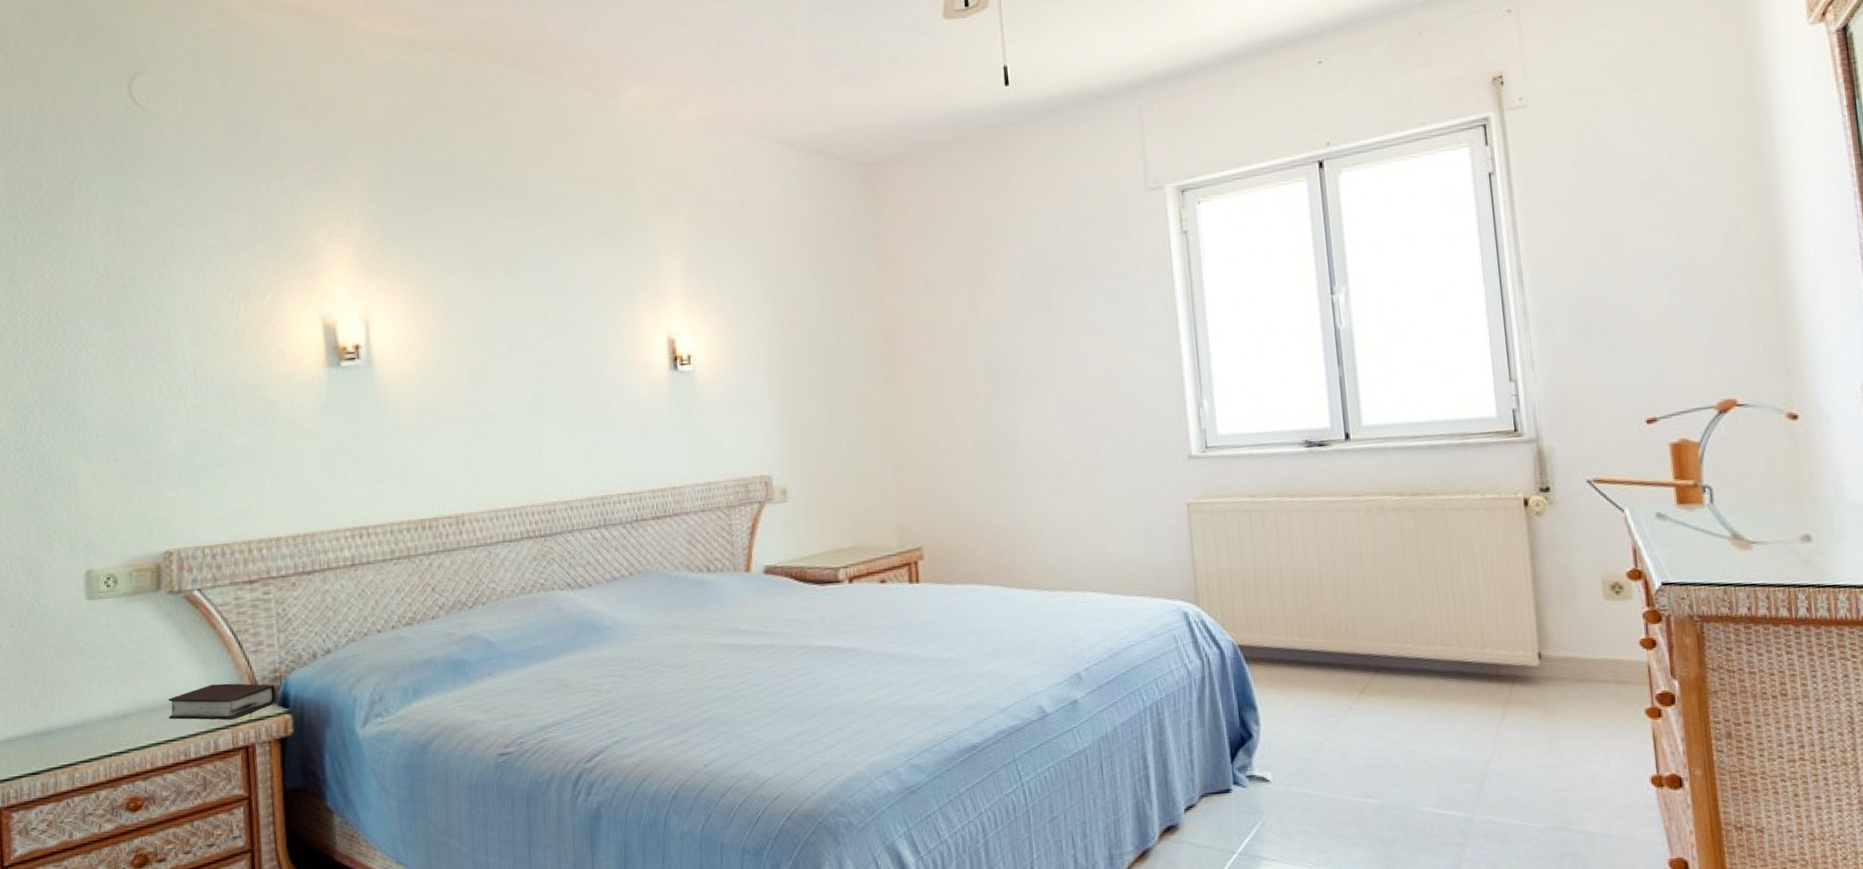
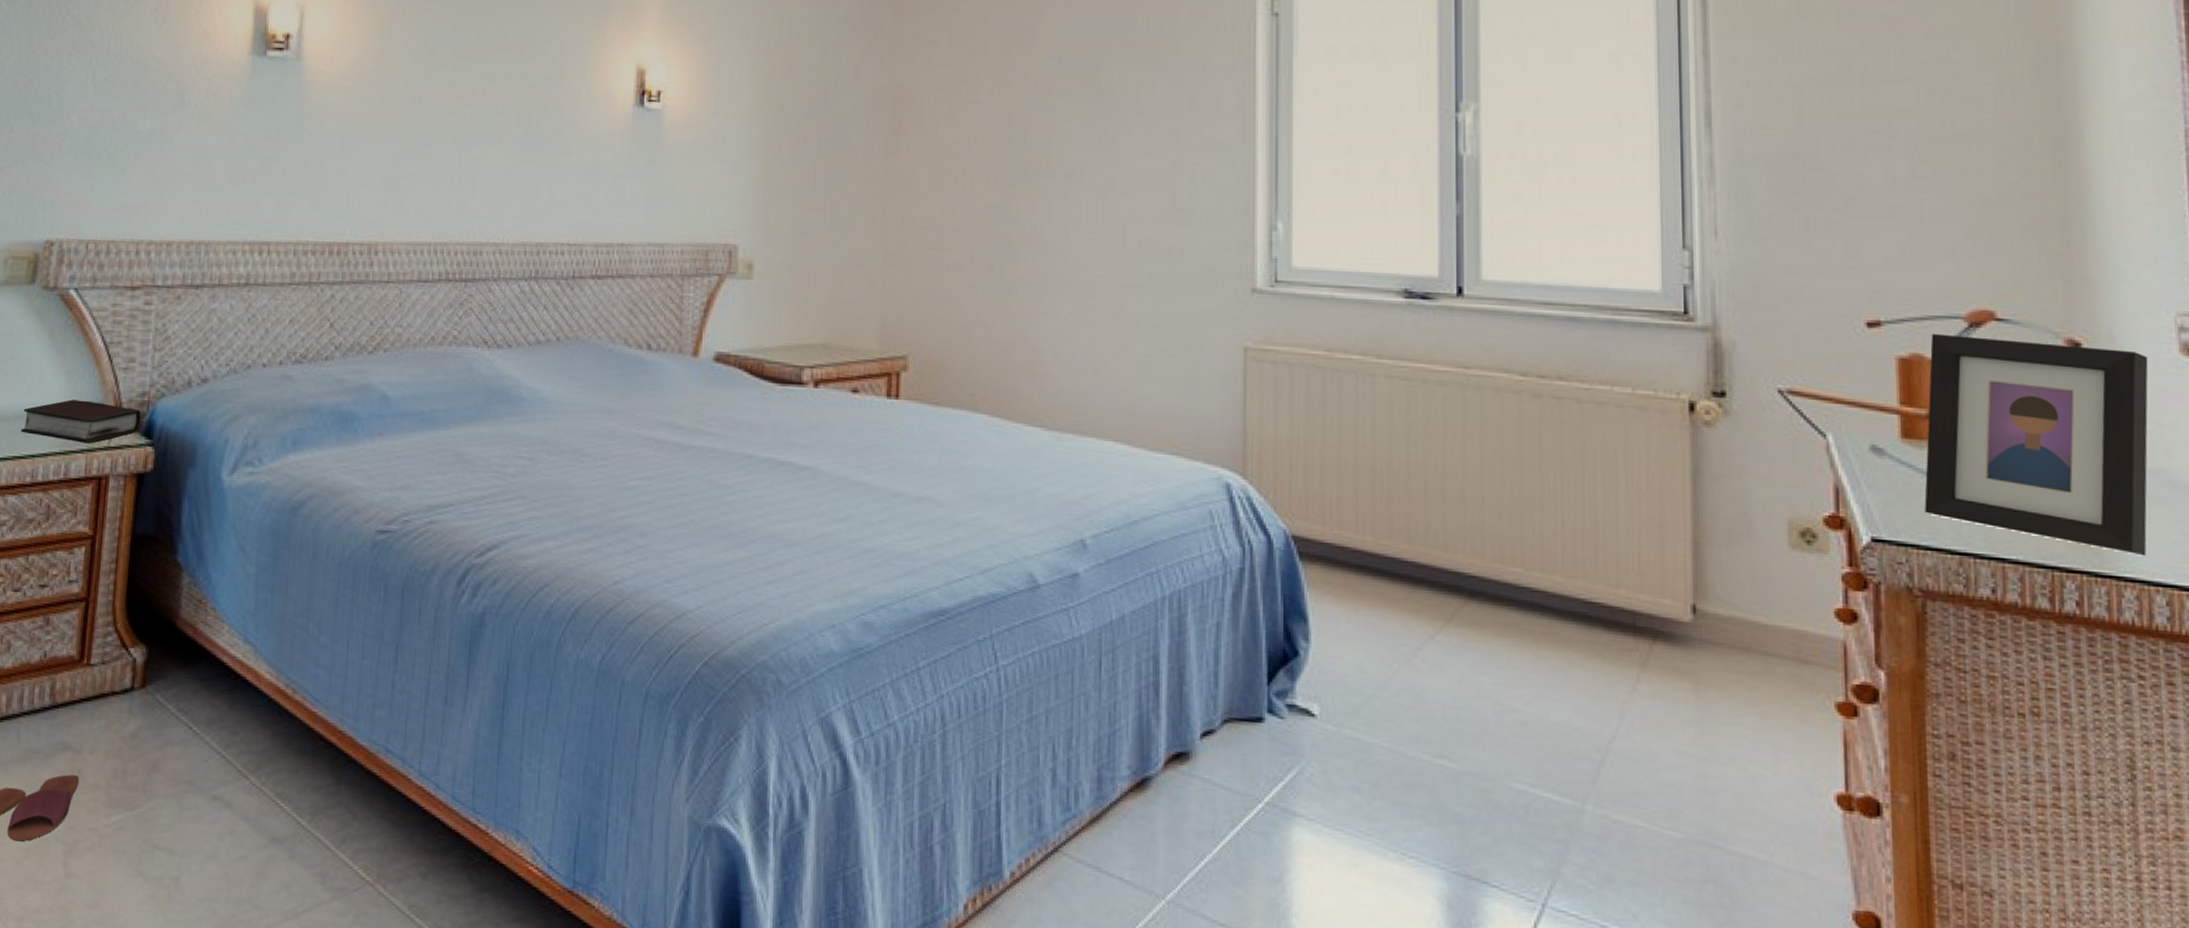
picture frame: none [1693,416,1852,568] -> present [1924,333,2149,556]

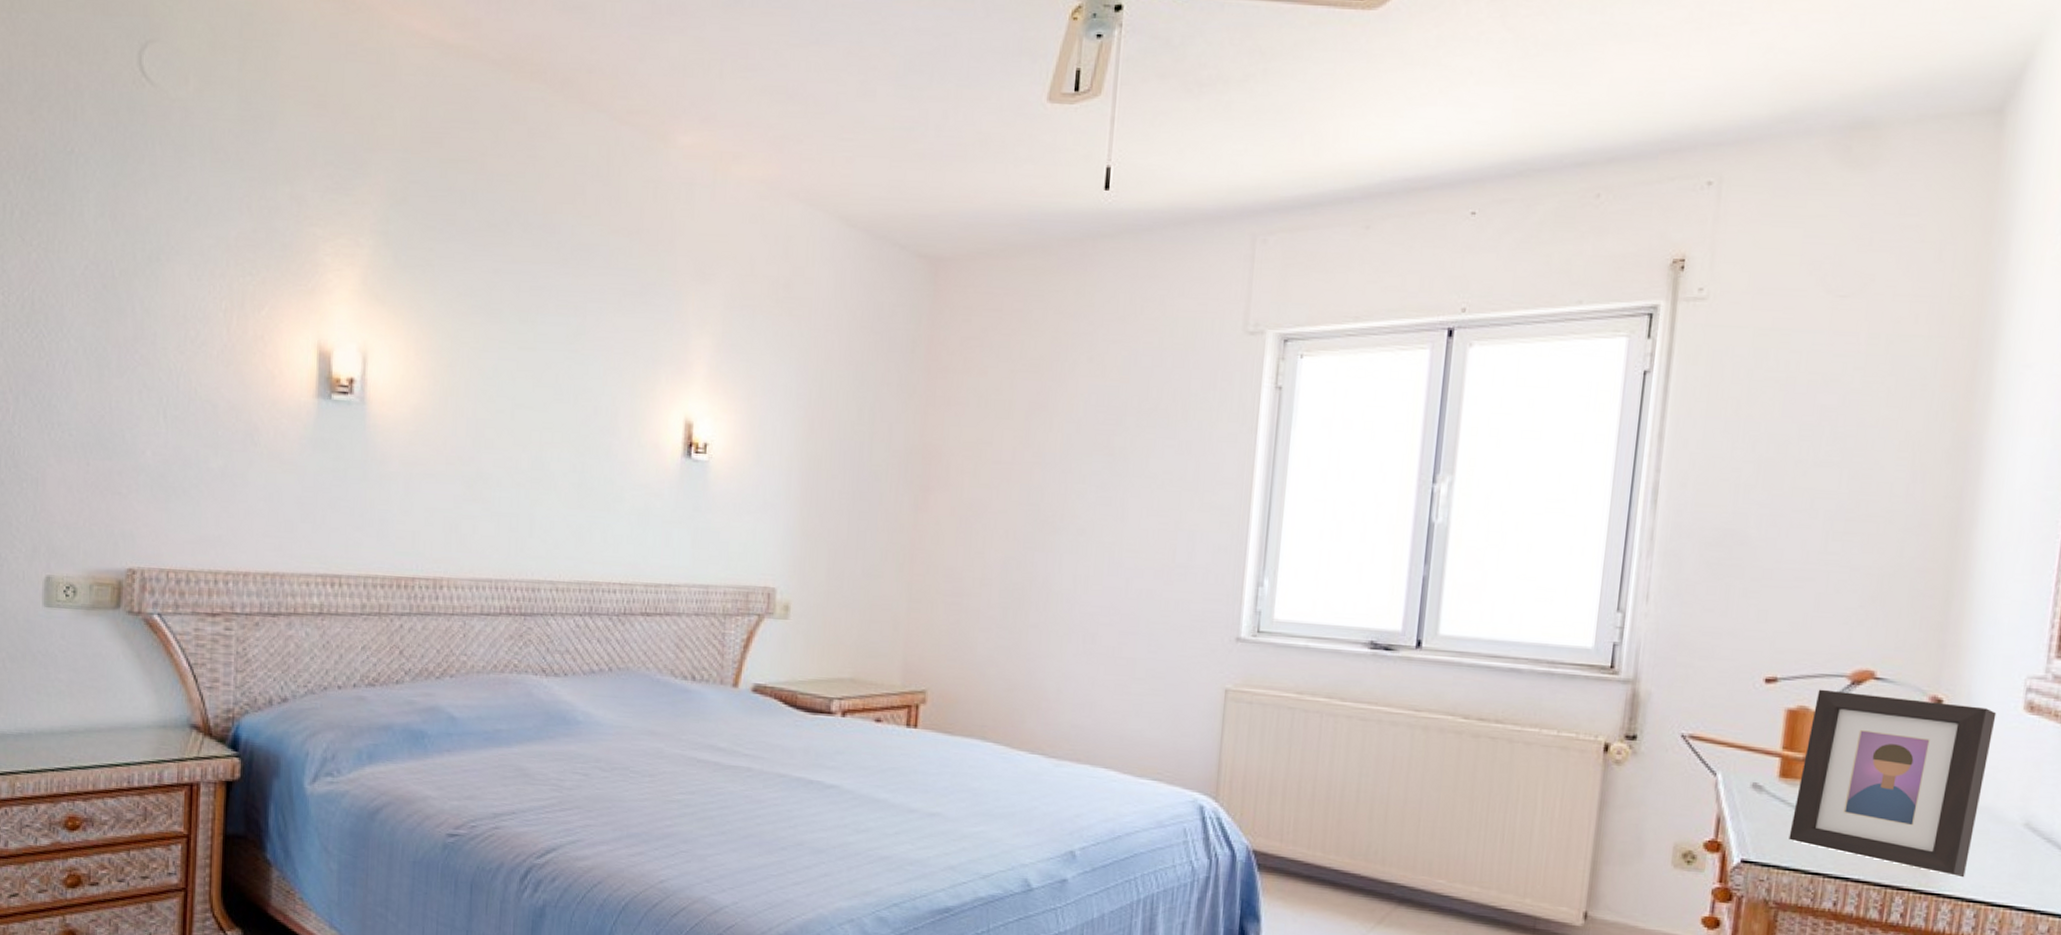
bible: present [20,399,142,444] -> none [115,714,227,754]

